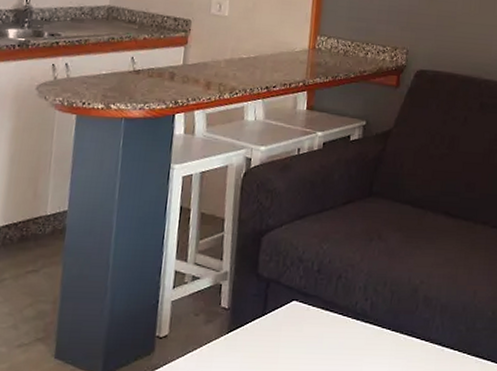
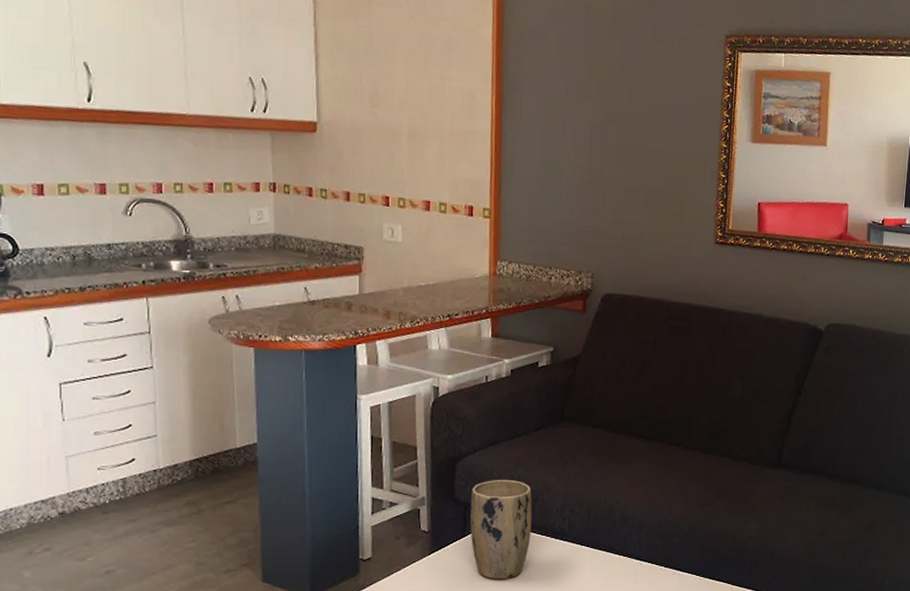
plant pot: none [270,255,336,364] -> present [470,480,532,580]

